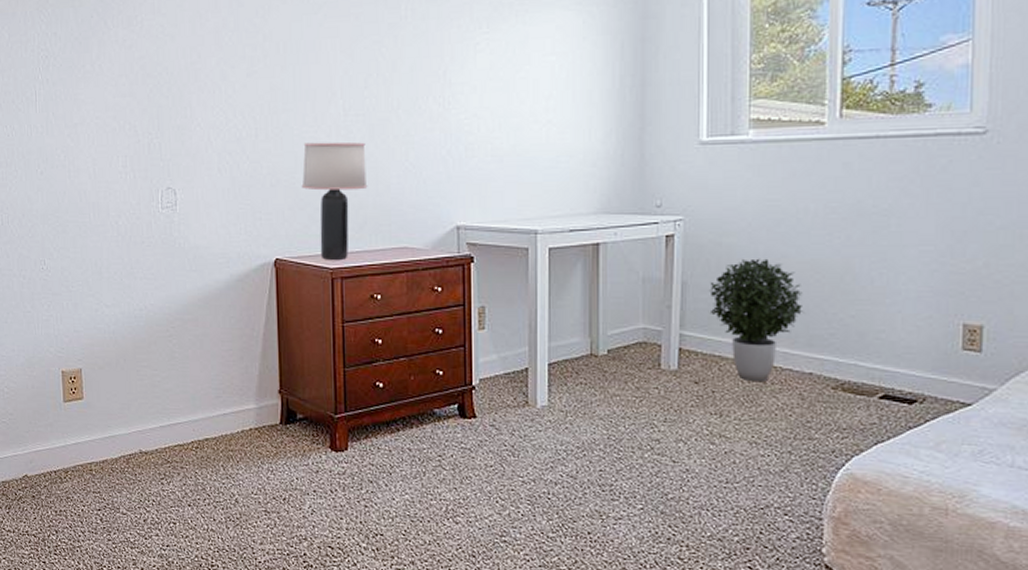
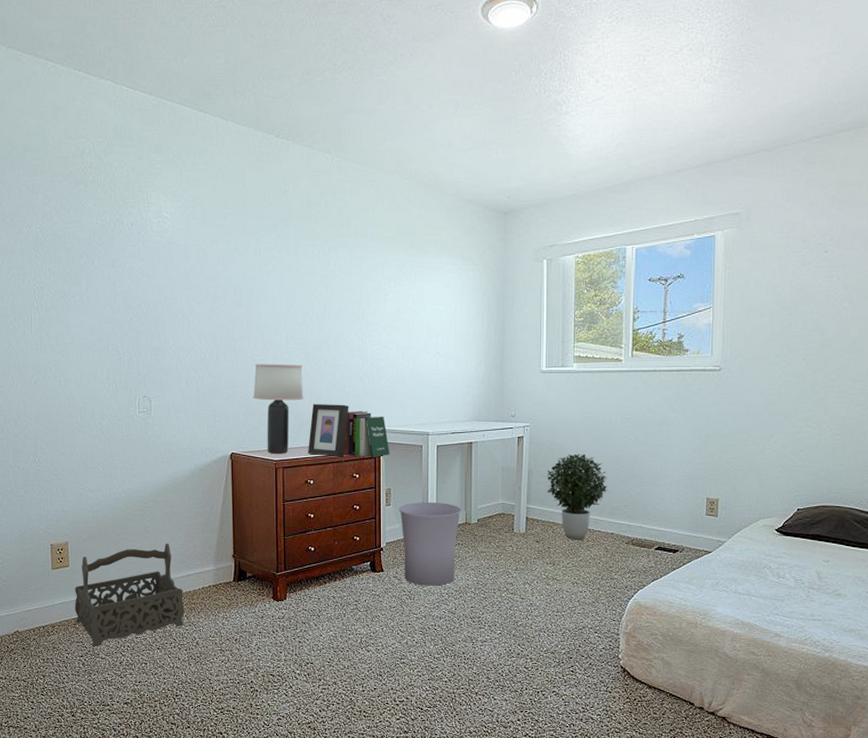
decorative basket: none [90,372,221,500] -> present [74,543,185,647]
picture frame: none [374,193,428,264] -> present [308,404,349,457]
books: none [421,202,484,266] -> present [344,411,390,459]
waste bin: none [496,325,585,440] -> present [398,502,462,586]

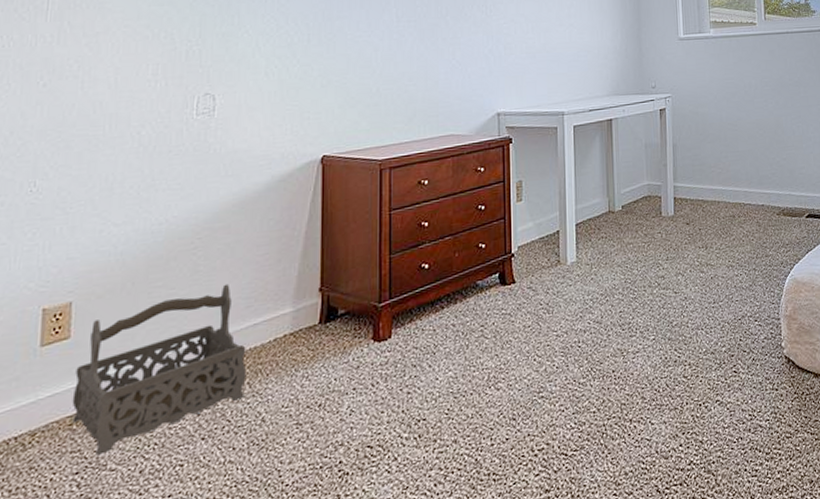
table lamp: present [252,363,304,455] -> none [353,44,418,154]
picture frame: present [308,404,349,457] -> none [422,87,472,150]
books: present [344,411,390,459] -> none [466,93,521,147]
waste bin: present [398,502,462,586] -> none [531,190,604,294]
potted plant: present [547,453,608,539] -> none [692,121,755,217]

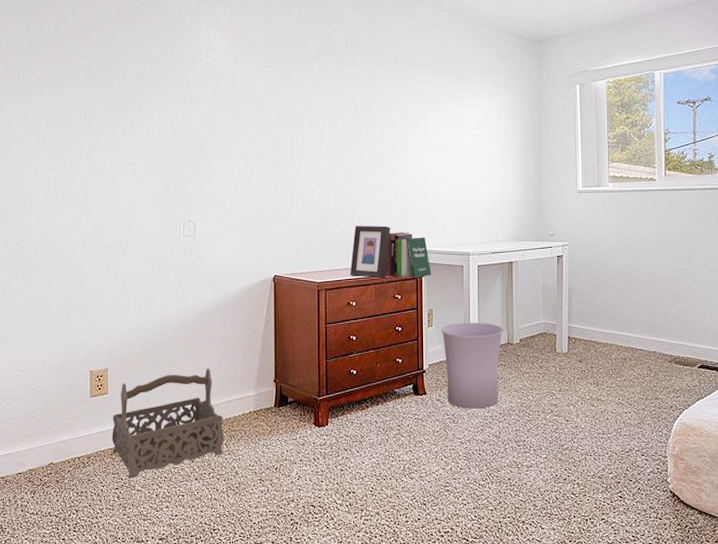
picture frame: none [422,87,472,150] -> present [350,226,391,279]
books: none [466,93,521,147] -> present [386,232,432,279]
waste bin: none [531,190,604,294] -> present [440,323,504,409]

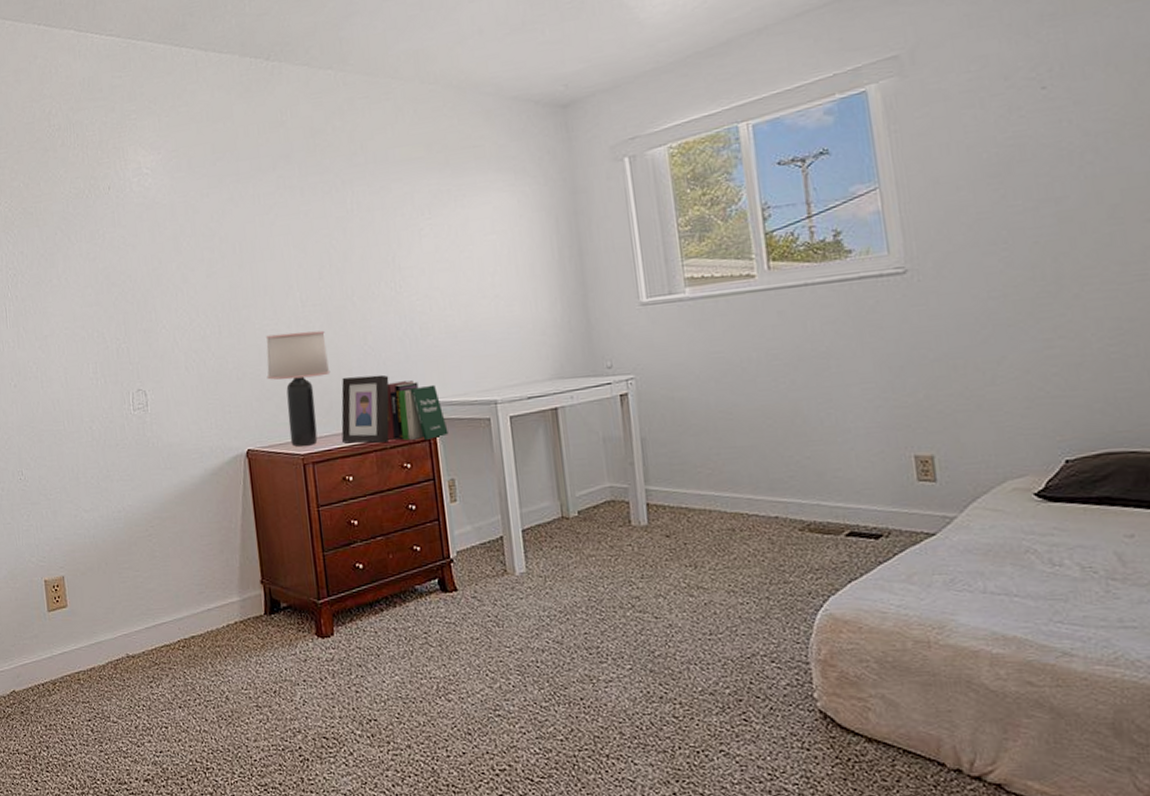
decorative basket: present [111,368,224,479] -> none [75,570,209,708]
table lamp: none [296,187,347,277] -> present [265,330,331,448]
waste bin: present [440,323,504,409] -> none [467,492,556,607]

